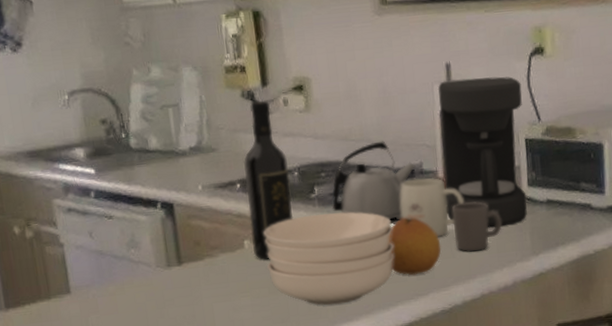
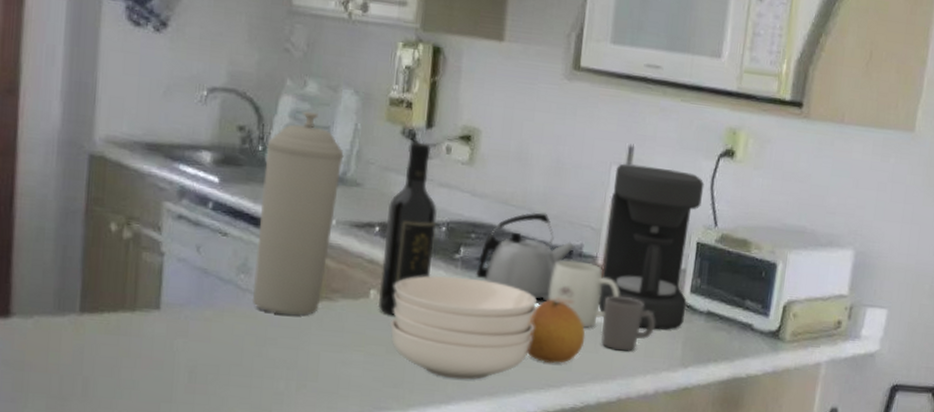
canister: none [128,93,203,278] -> present [252,111,344,315]

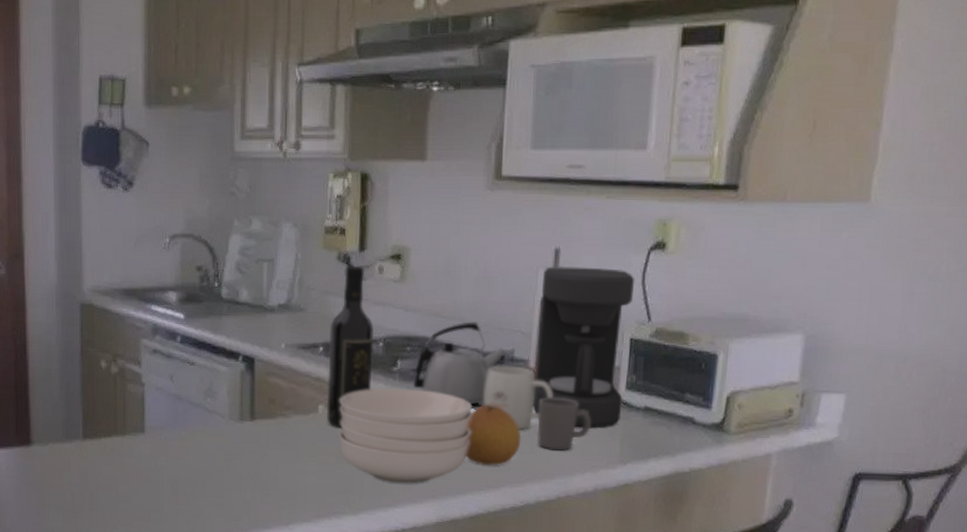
canister: present [252,111,344,315] -> none [218,247,288,432]

